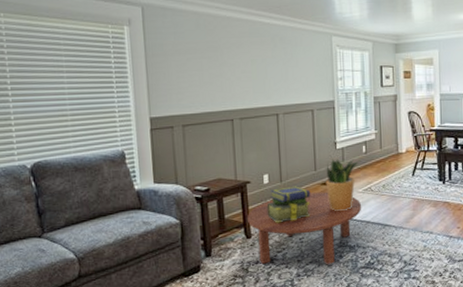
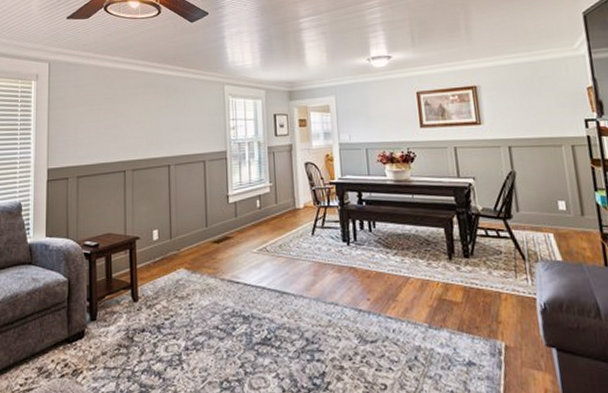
coffee table: present [247,192,362,265] -> none [135,251,257,338]
stack of books: present [266,186,311,223] -> none [155,243,202,285]
potted plant: present [325,159,361,212] -> none [216,214,255,275]

